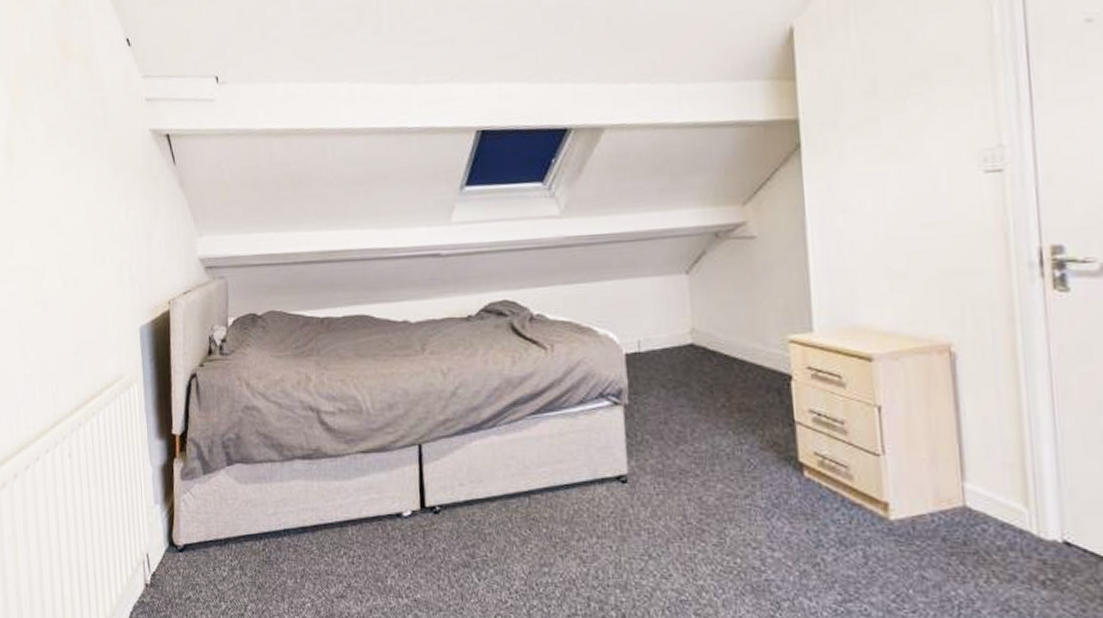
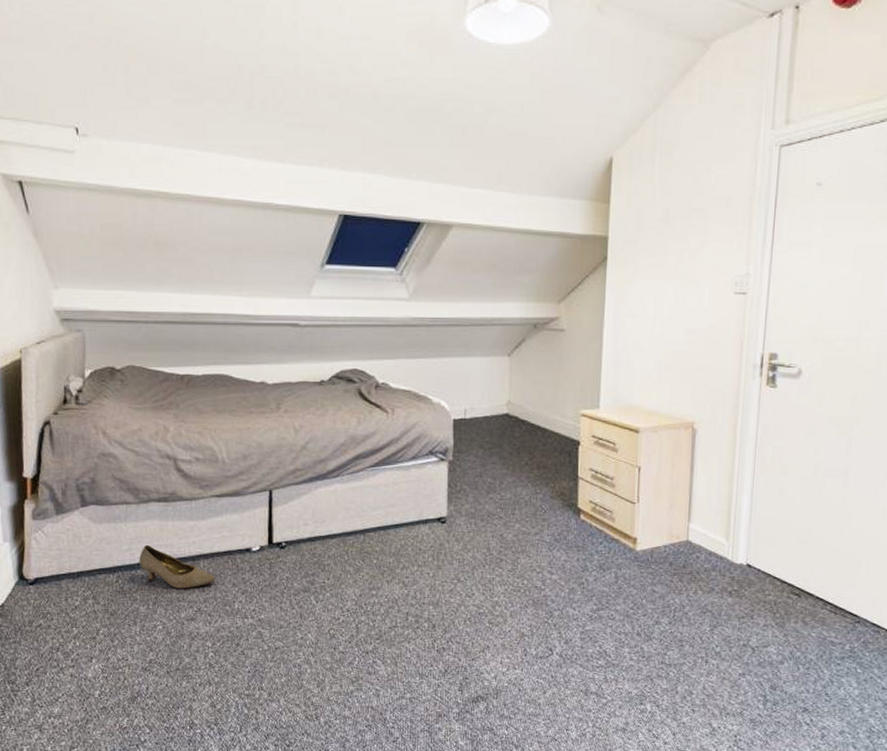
shoe: none [284,508,366,560] -> present [138,544,216,589]

